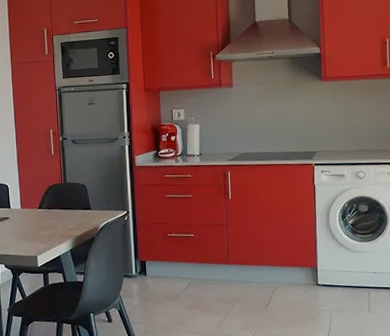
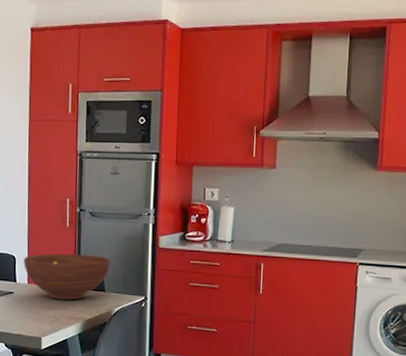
fruit bowl: none [16,178,94,221] -> present [24,253,110,300]

